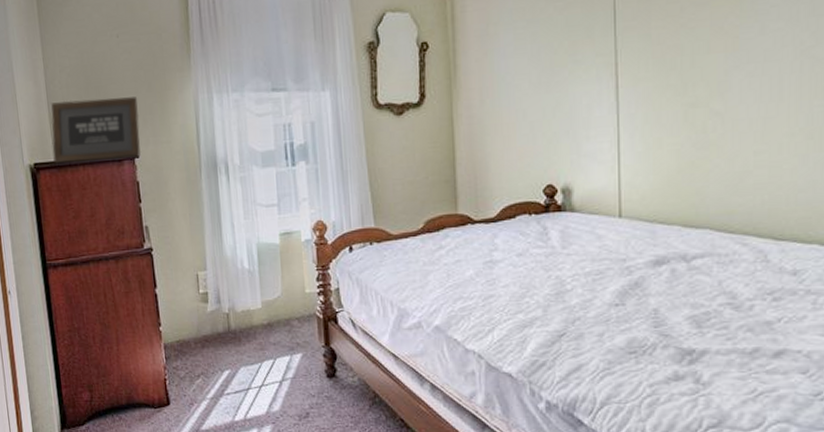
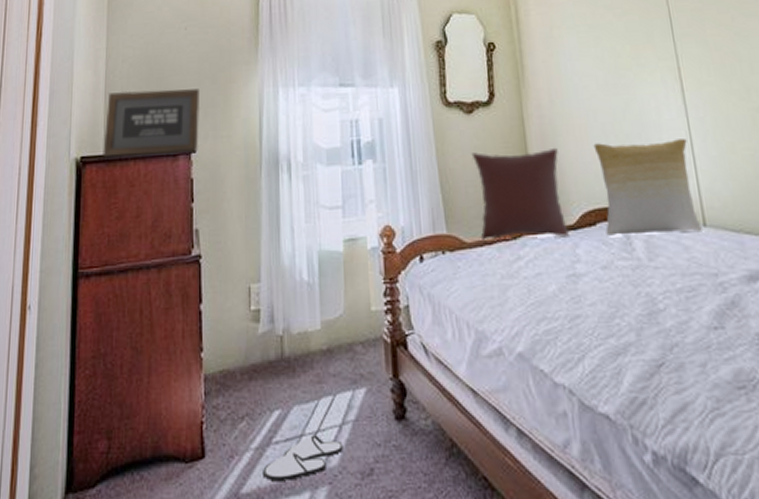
slippers: none [218,388,284,421] -> present [263,435,343,480]
pillow: none [400,146,489,232] -> present [471,147,569,240]
pillow: none [520,135,617,227] -> present [593,139,702,236]

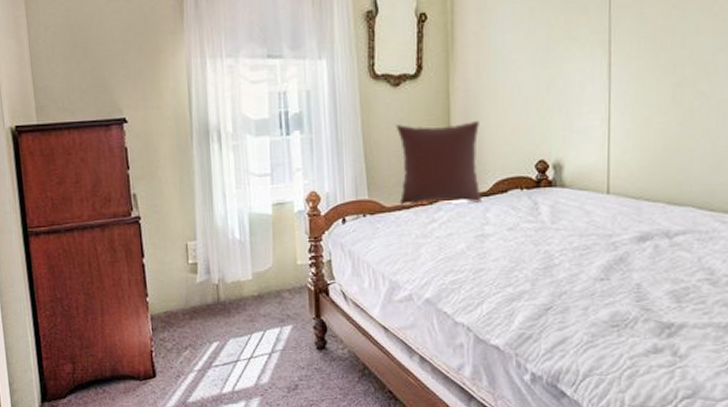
picture frame: present [103,89,201,158] -> none [34,59,131,127]
slippers: present [263,435,343,480] -> none [205,360,273,393]
pillow: present [593,139,702,236] -> none [514,113,605,202]

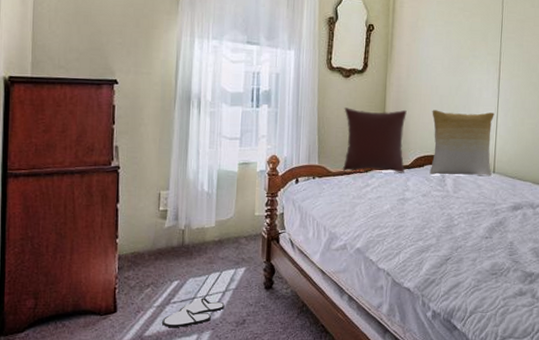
slippers: none [205,360,273,393] -> present [162,298,225,327]
pillow: none [514,113,605,202] -> present [429,110,495,177]

